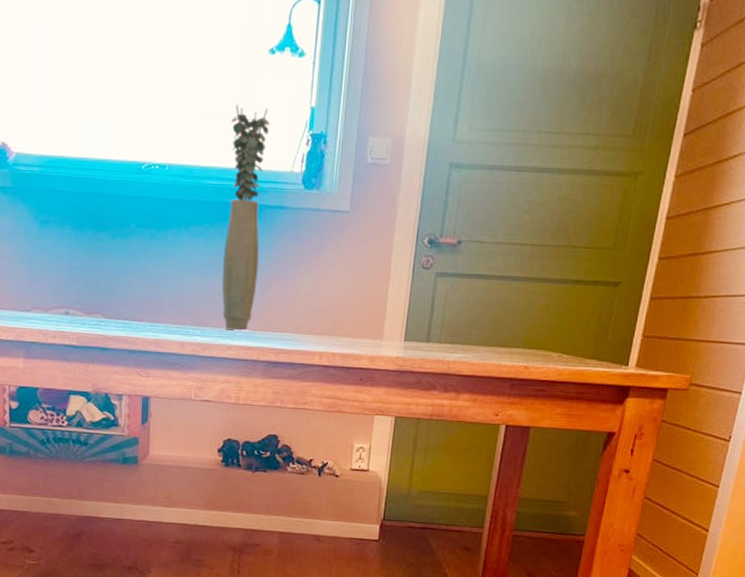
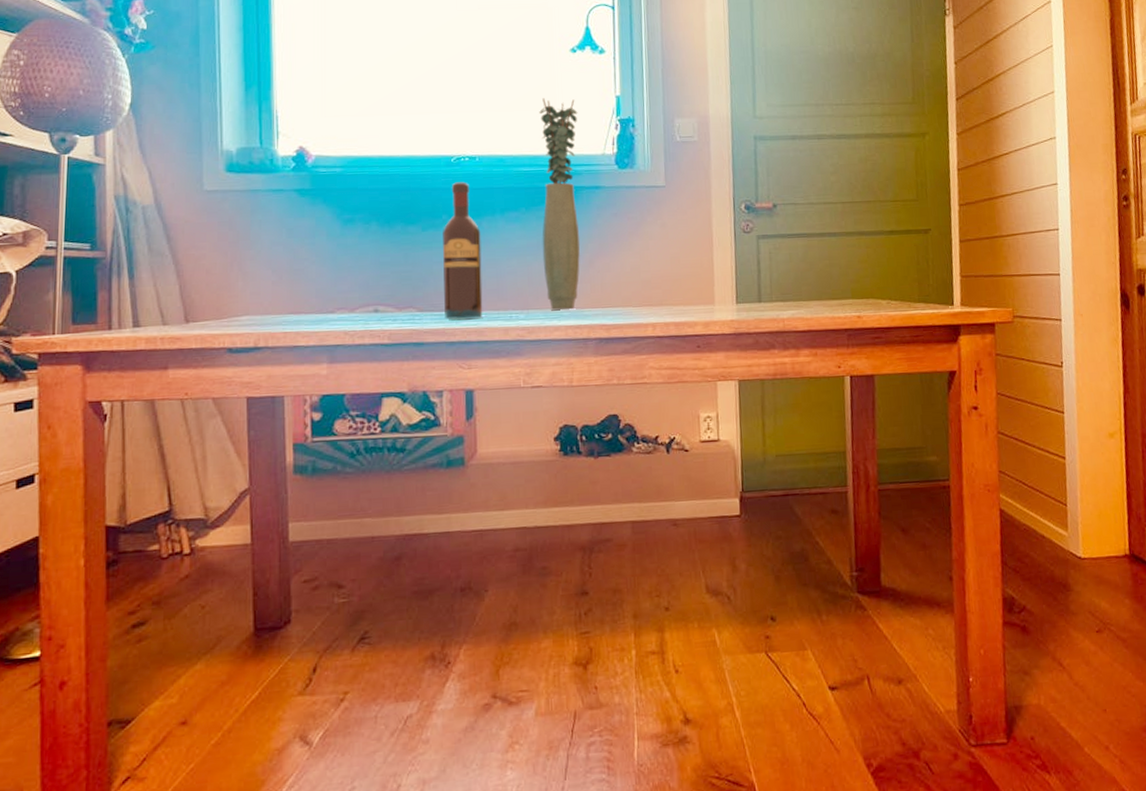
wine bottle: none [128,191,166,330] -> present [443,182,483,320]

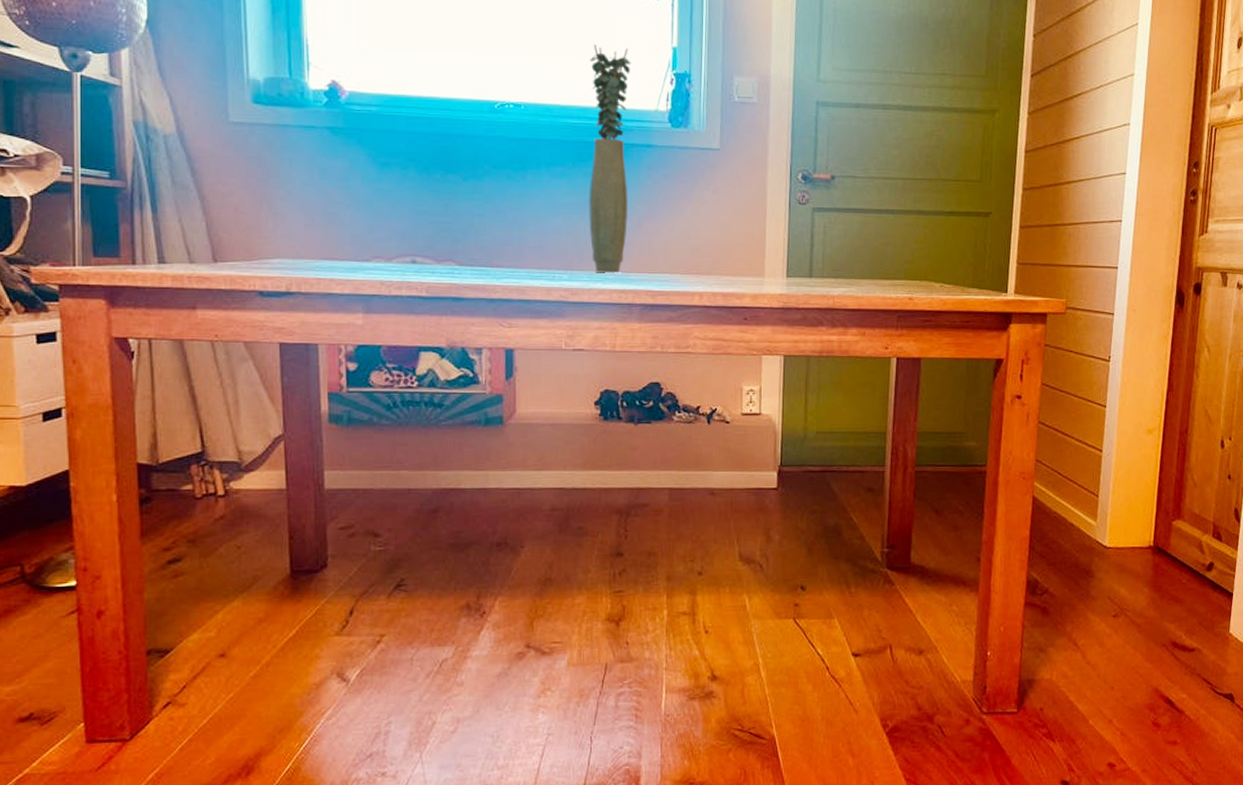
wine bottle: present [443,182,483,320] -> none [485,130,525,276]

